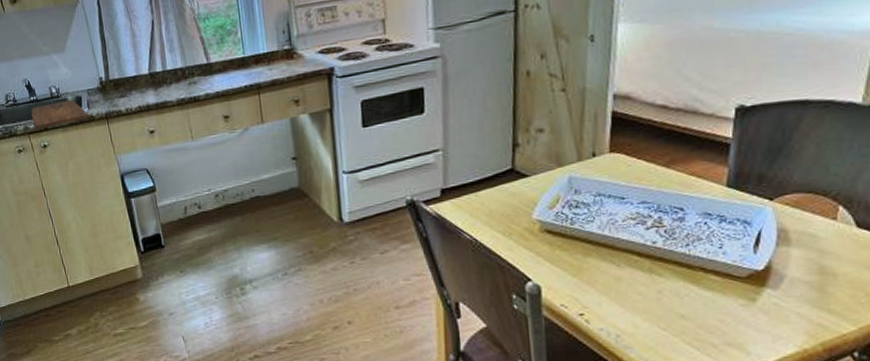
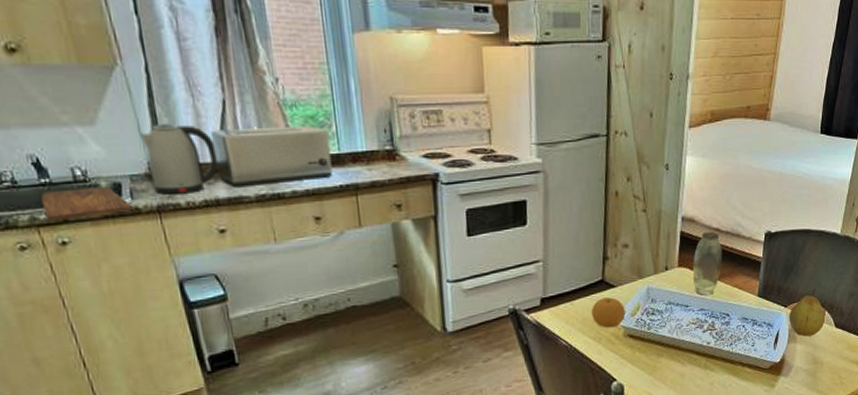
kettle: none [95,44,149,104] -> present [141,123,218,195]
toaster: none [142,34,239,94] -> present [210,125,333,188]
fruit: none [499,187,541,222] -> present [591,297,625,328]
vase: none [630,109,672,185] -> present [693,231,723,295]
fruit: none [776,175,838,239] -> present [788,287,825,337]

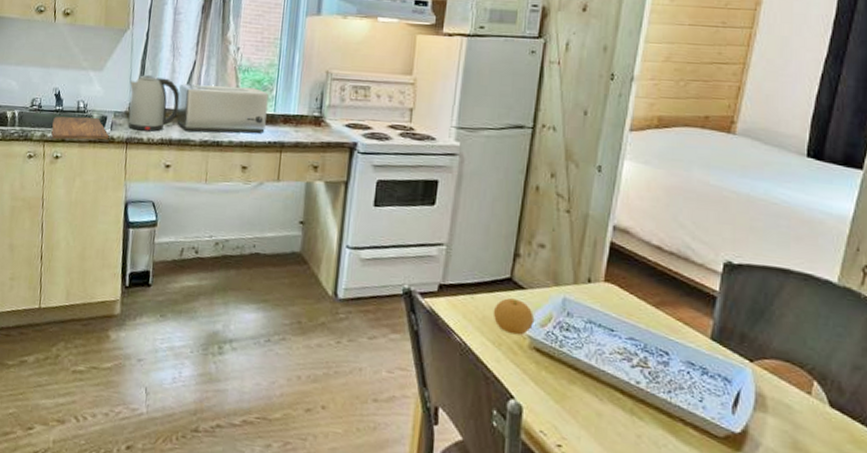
vase: present [693,231,723,295] -> none [623,247,664,323]
fruit: present [788,287,825,337] -> none [755,345,812,410]

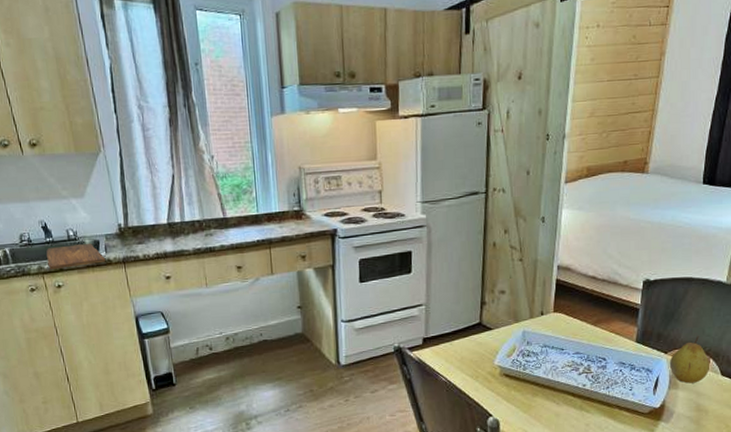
kettle: present [128,74,180,132] -> none [114,194,167,249]
toaster: present [176,83,269,134] -> none [162,192,252,243]
fruit: present [493,298,534,335] -> none [469,339,501,367]
fruit: none [755,345,812,410] -> present [669,335,709,384]

